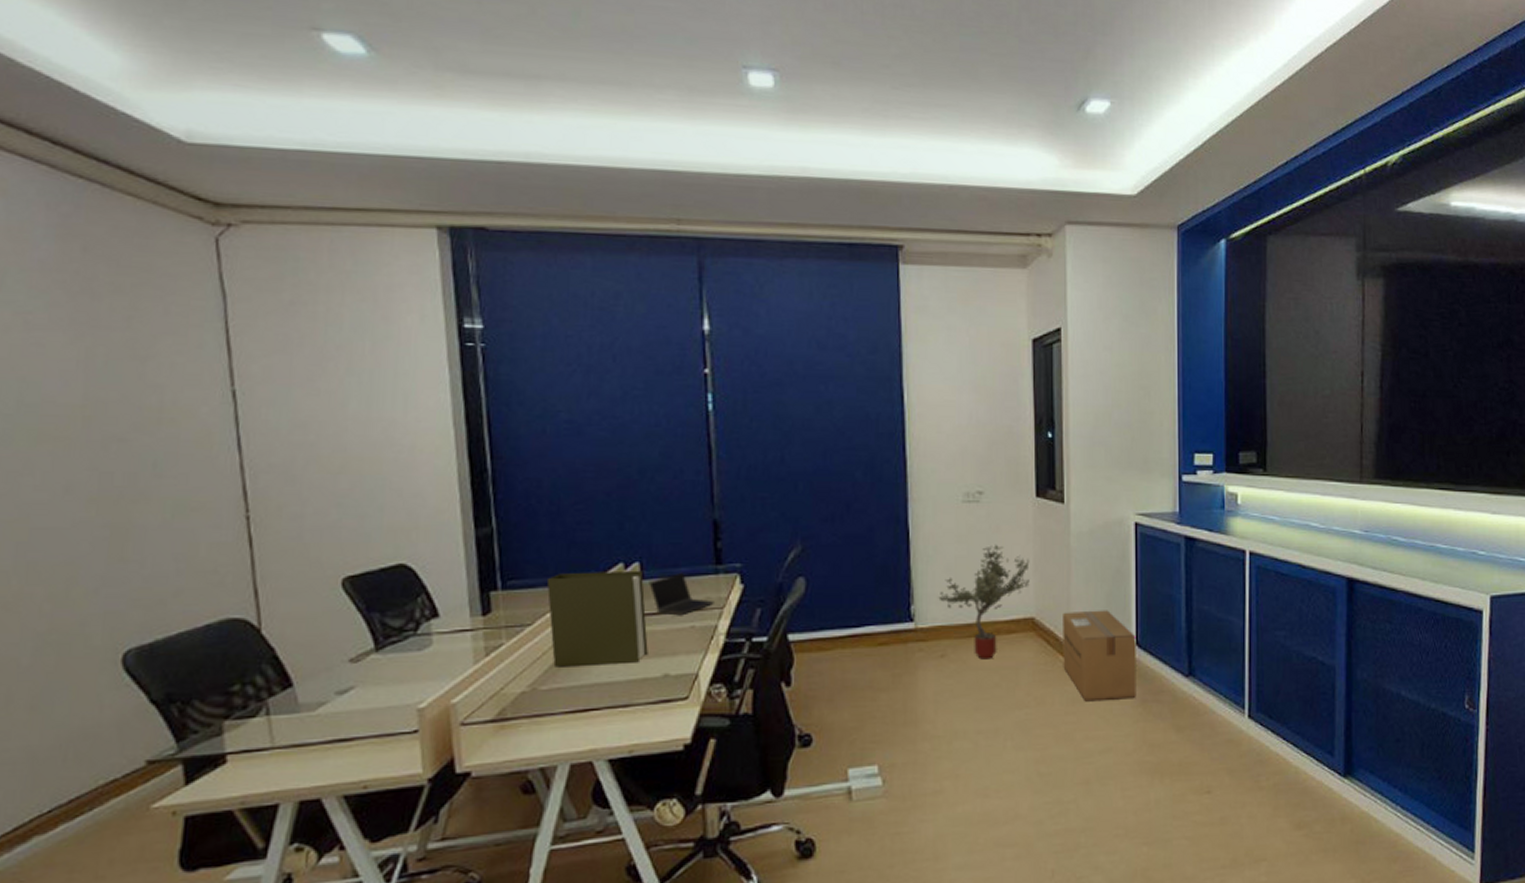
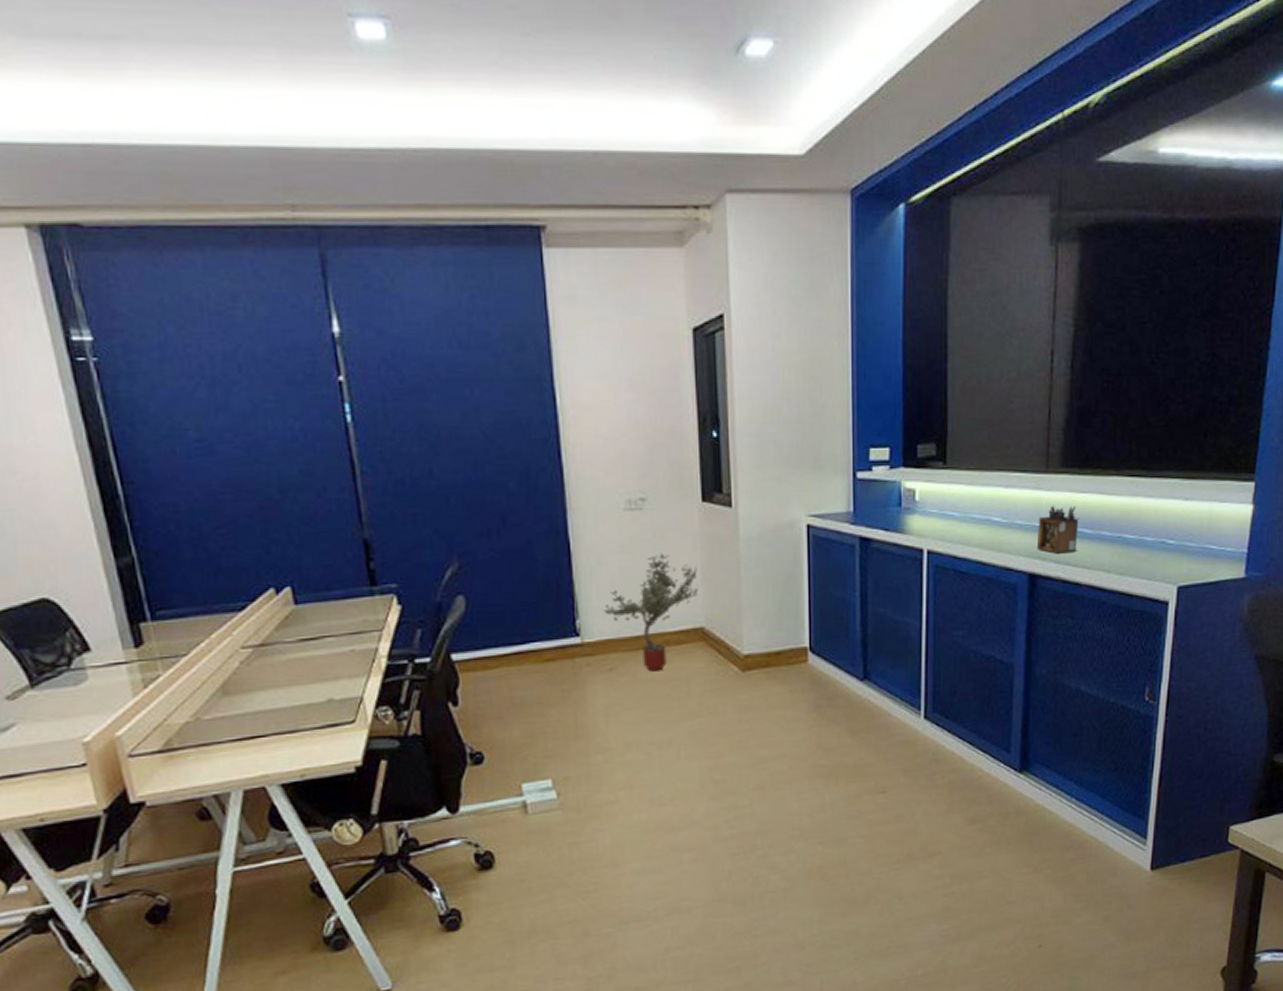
binder: present [546,570,648,667] -> none [196,595,310,697]
laptop computer: present [649,572,714,616] -> none [303,595,373,640]
box: present [1063,610,1136,702] -> none [733,616,810,710]
desk organizer: none [1354,513,1392,560] -> present [1038,505,1078,554]

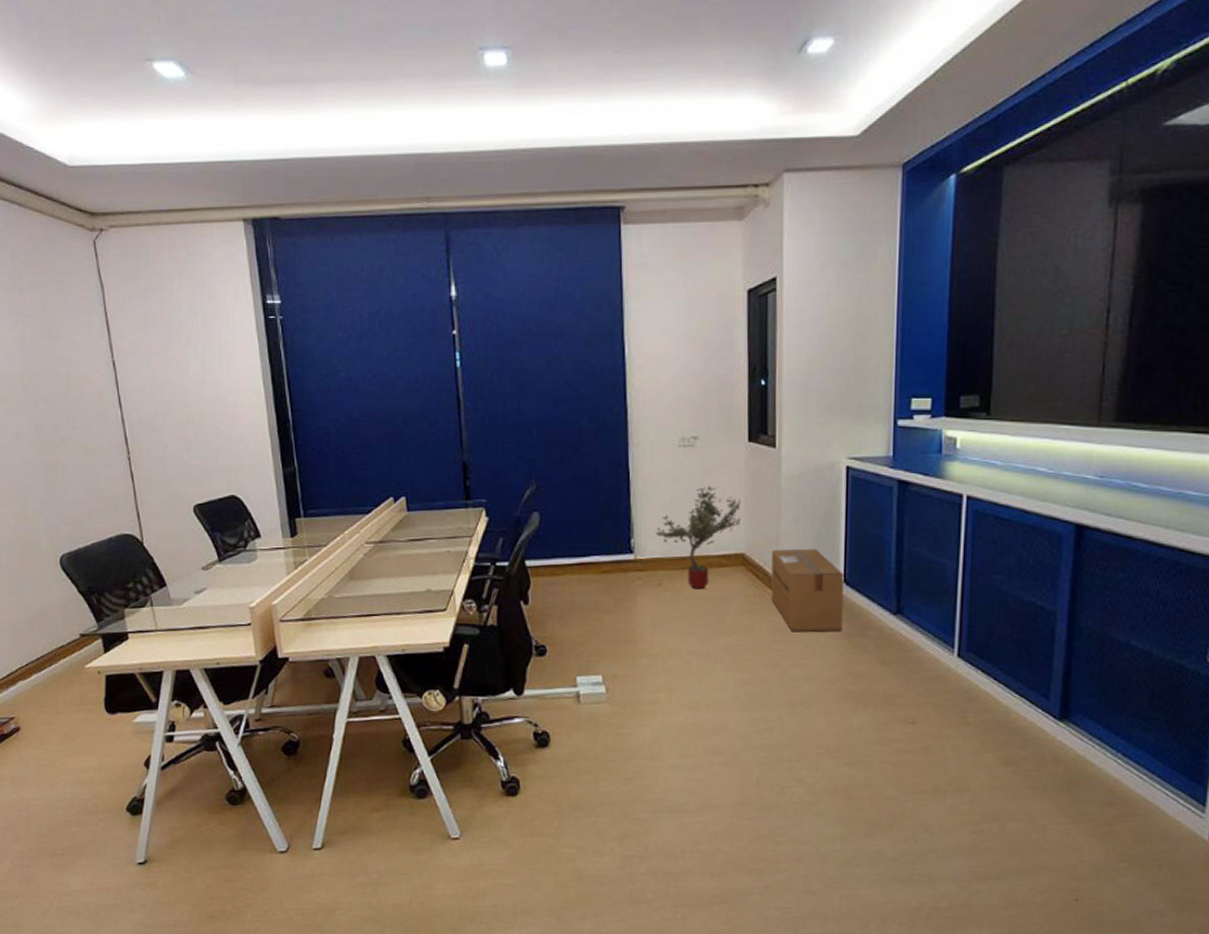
box: none [733,616,810,710] -> present [771,548,844,633]
desk organizer: present [1038,505,1078,554] -> none [1086,458,1132,507]

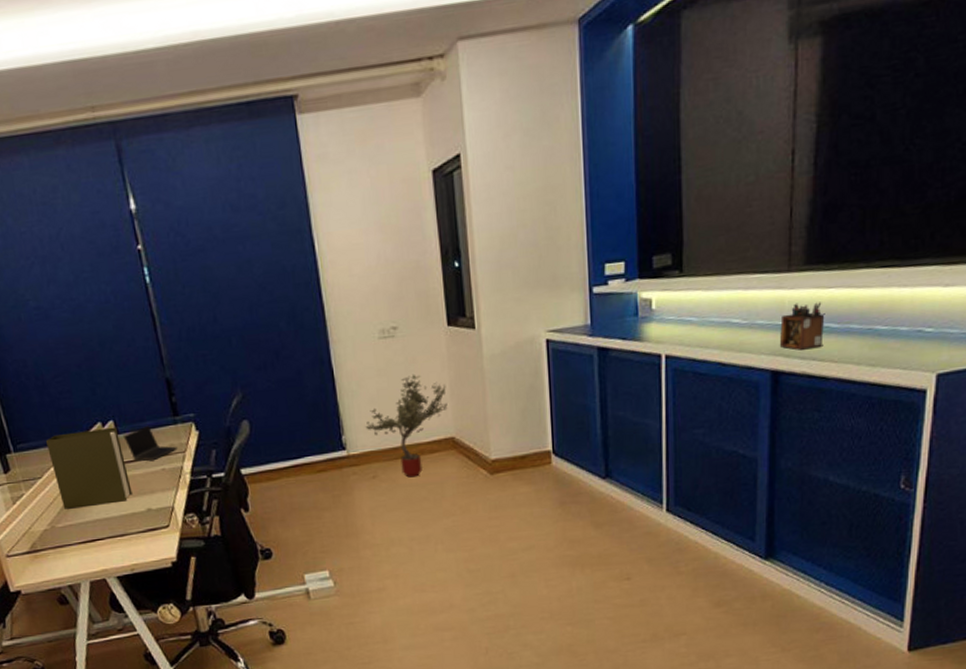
binder: none [336,503,414,581] -> present [45,427,133,509]
laptop computer: none [413,505,465,542] -> present [123,425,177,461]
box: present [771,548,844,633] -> none [481,424,555,508]
desk organizer: none [1086,458,1132,507] -> present [780,302,824,350]

